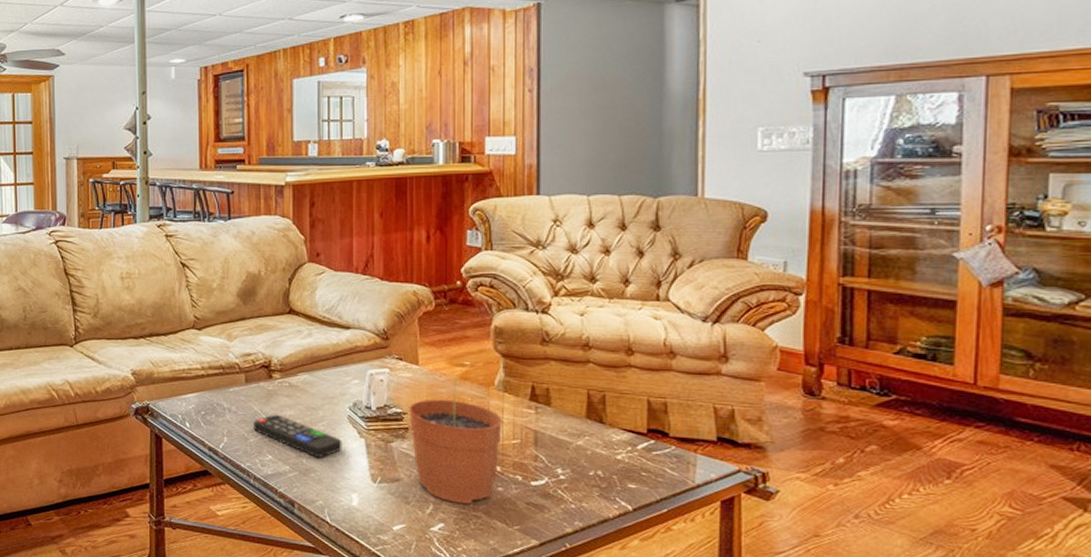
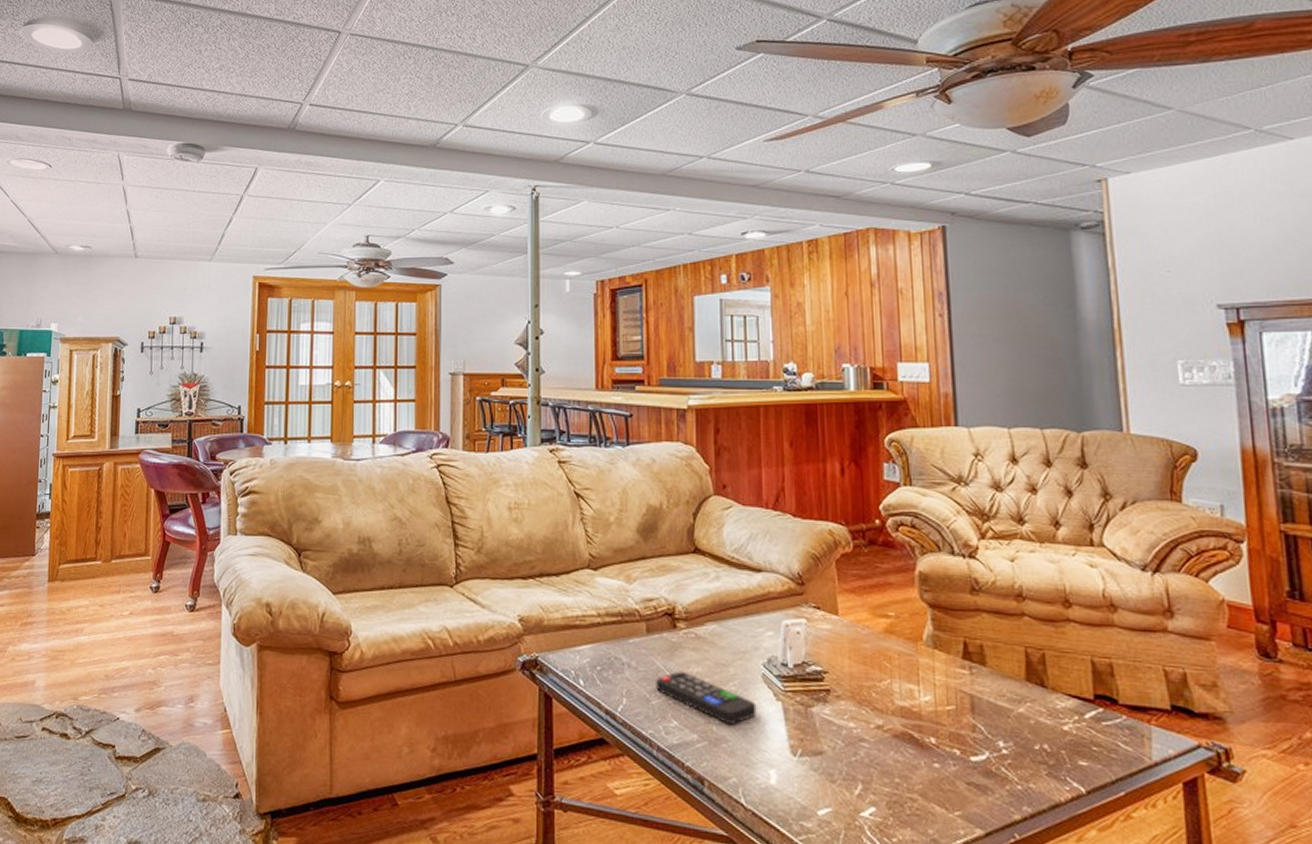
plant pot: present [409,370,504,504] -> none [829,622,935,783]

